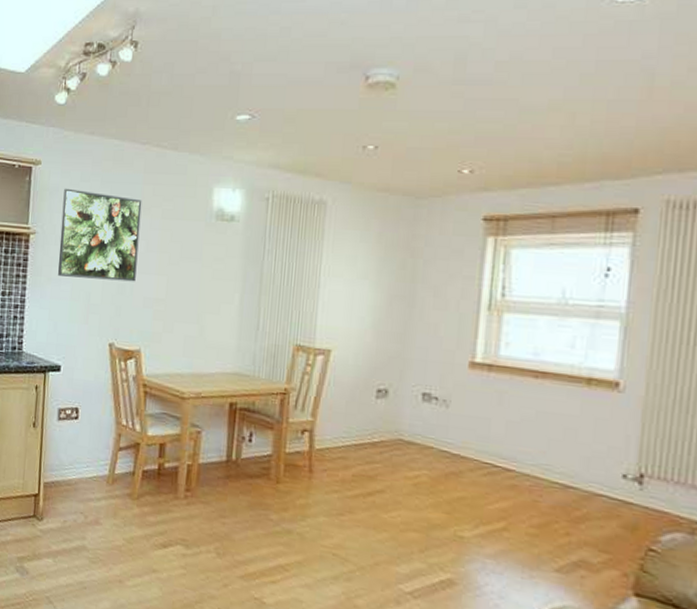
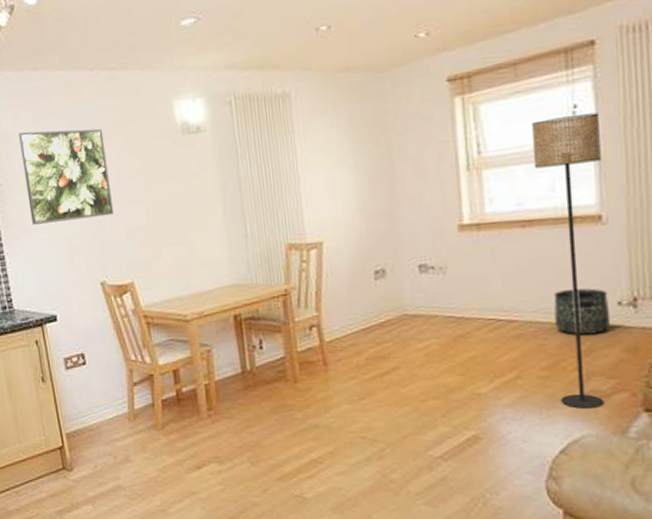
floor lamp: none [546,276,633,580] -> present [532,112,604,409]
basket: none [553,449,614,503] -> present [553,288,610,335]

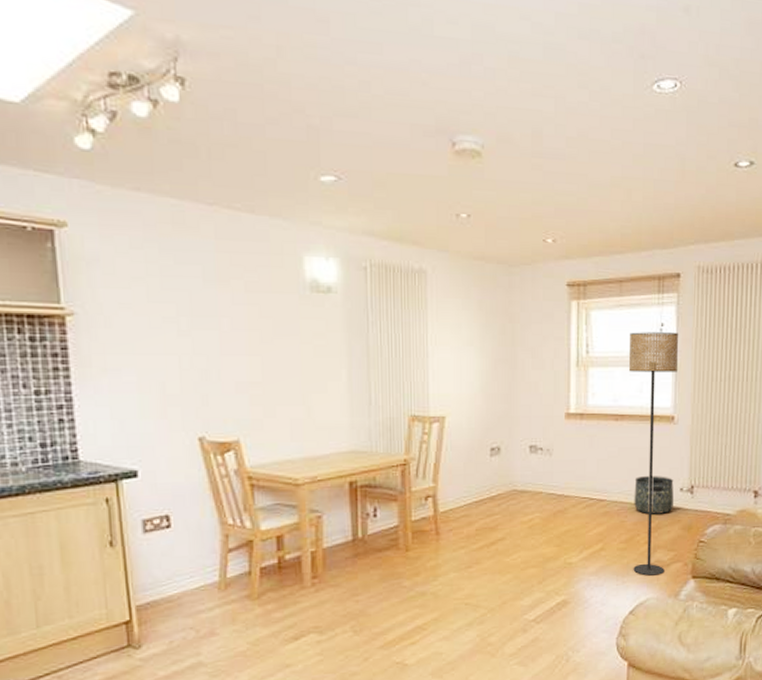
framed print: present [18,128,114,225] -> none [107,257,222,366]

